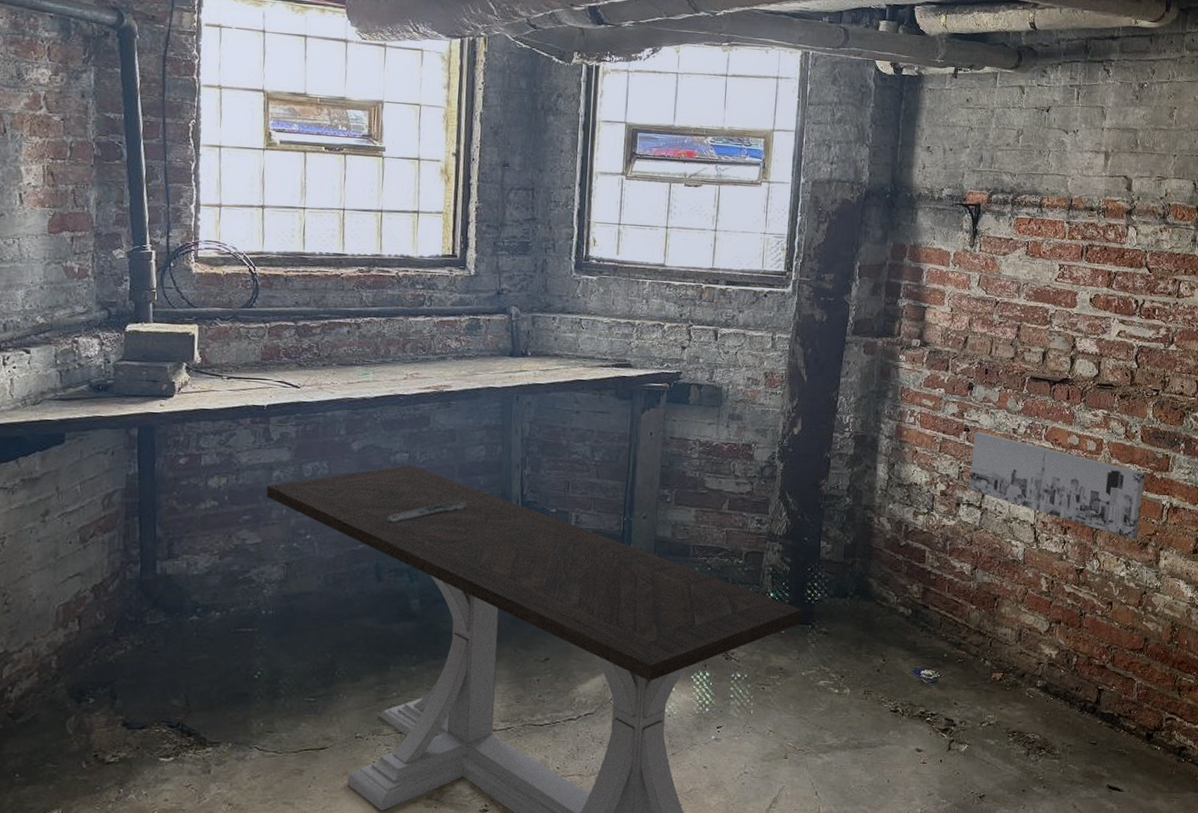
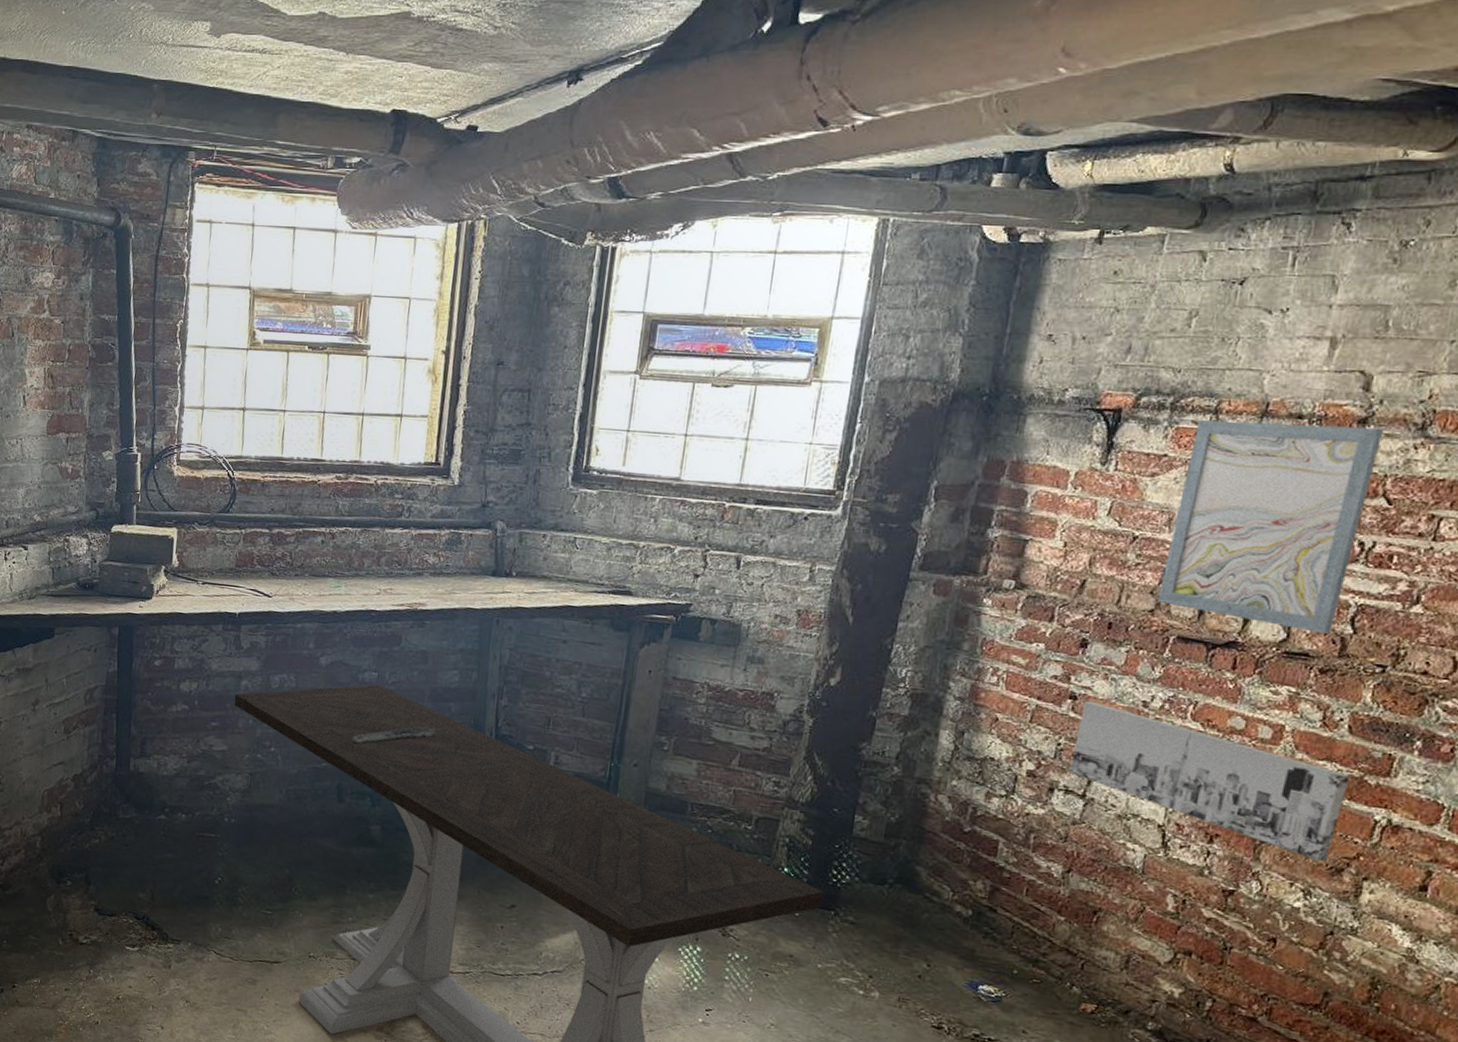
wall art: none [1016,212,1141,369] -> present [1157,420,1383,634]

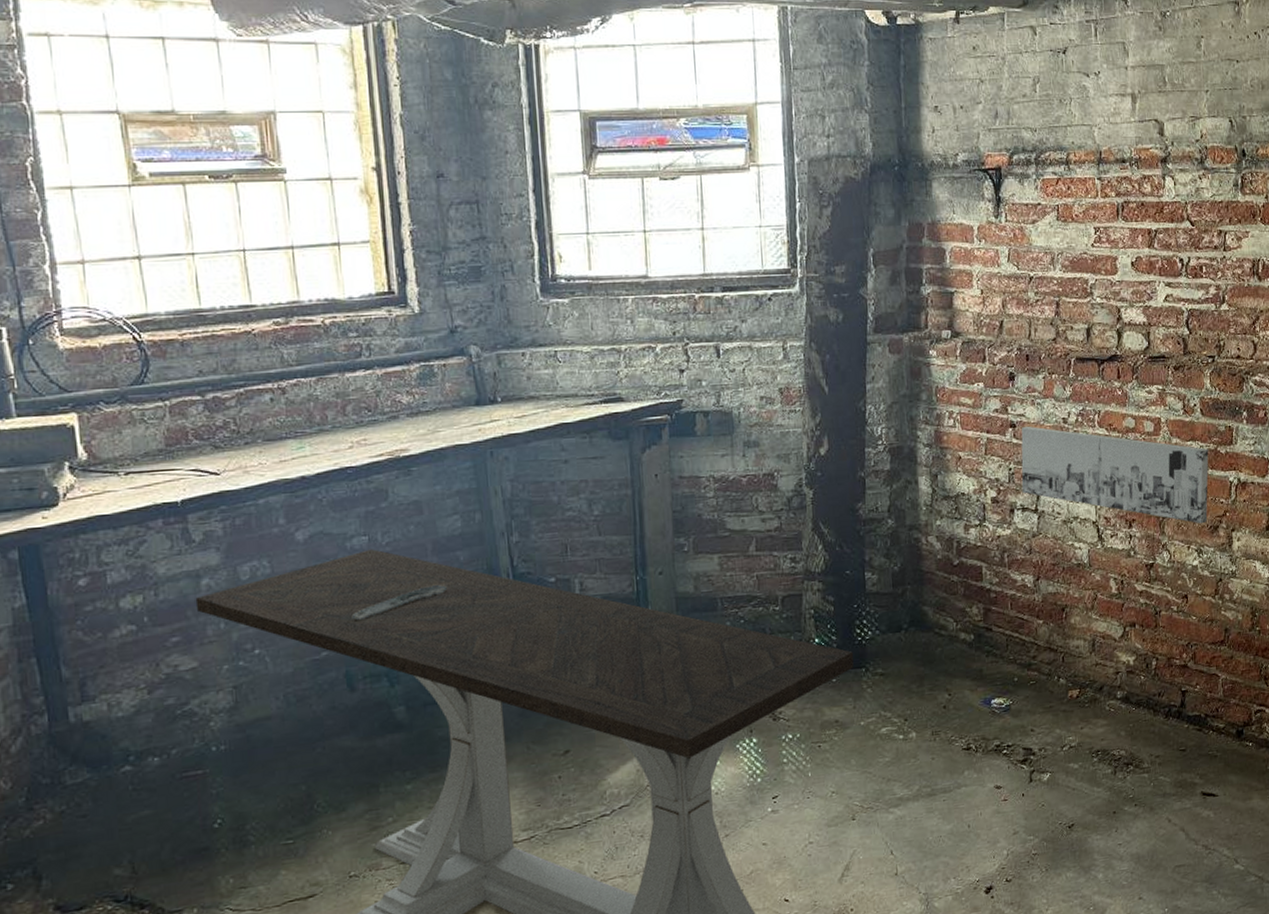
wall art: present [1157,420,1383,634] -> none [1056,165,1179,338]

